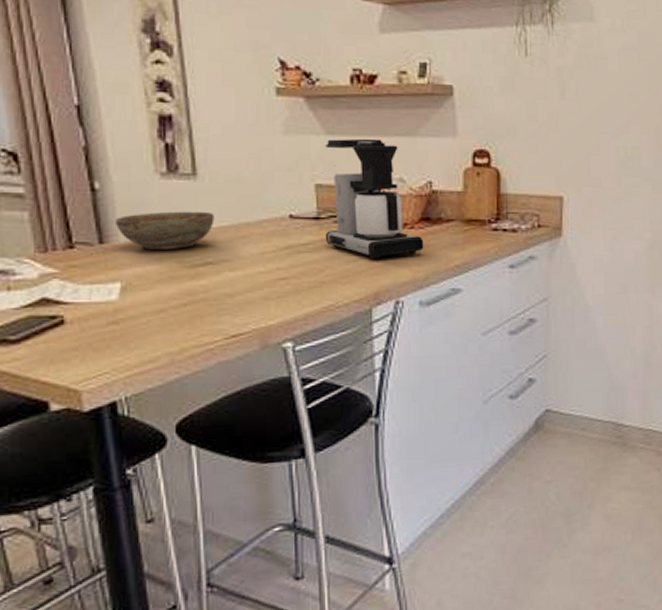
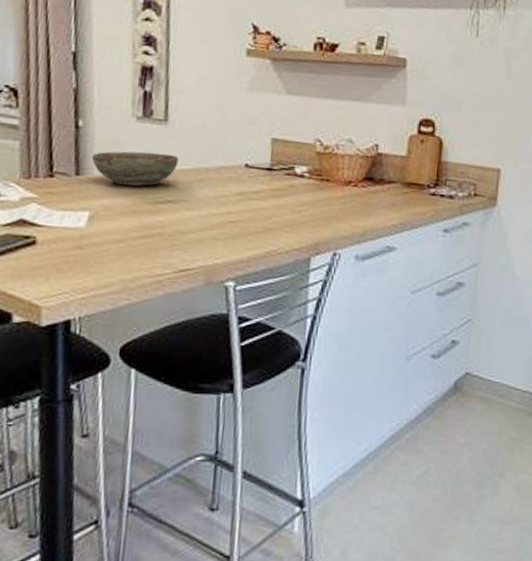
coffee maker: present [325,138,424,259] -> none [275,98,365,212]

